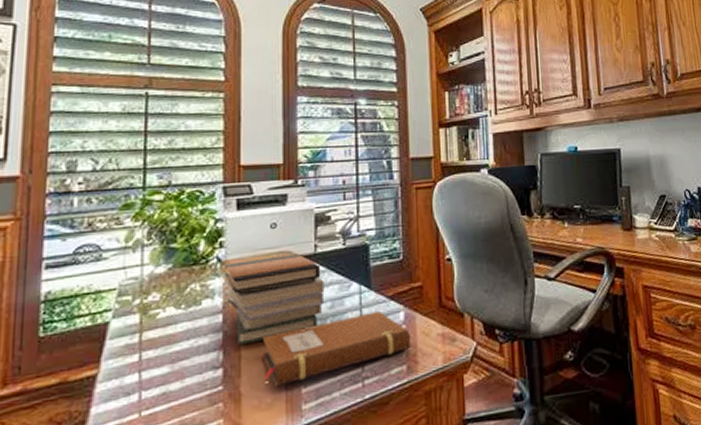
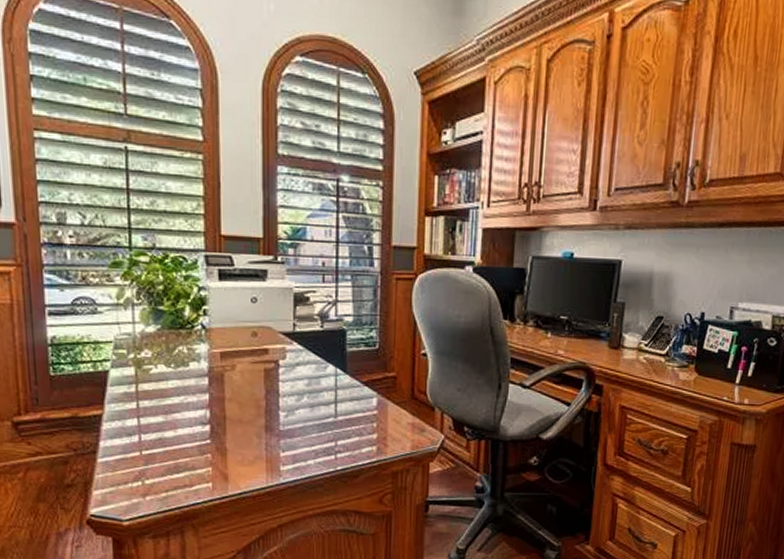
book stack: present [224,253,325,345] -> none [209,330,302,407]
notebook: present [263,310,412,387] -> none [246,393,383,448]

